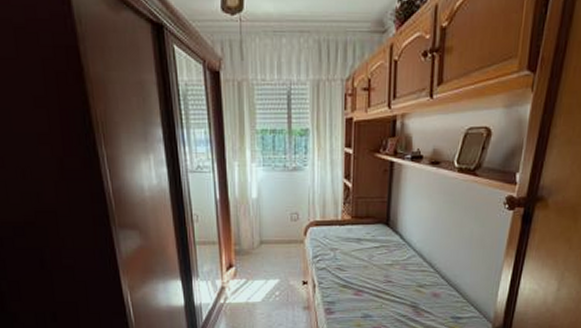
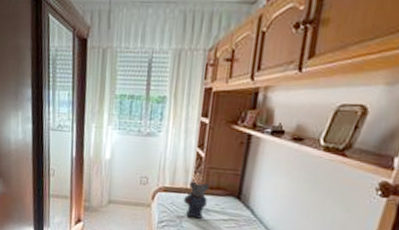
bear: none [336,212,360,249] -> present [183,181,210,219]

